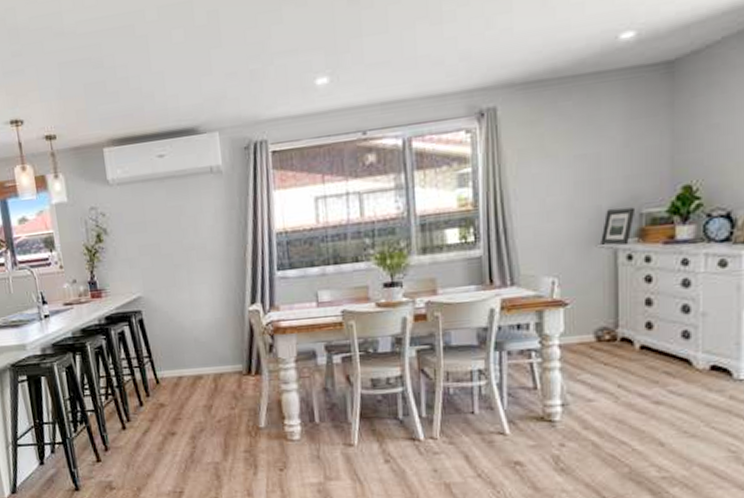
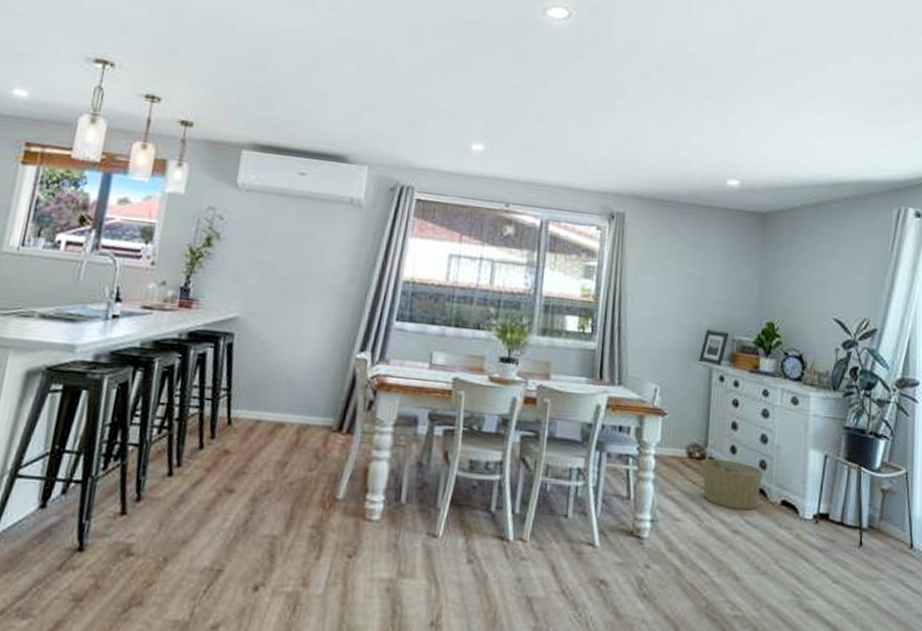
basket: none [612,336,687,383] -> present [701,458,764,511]

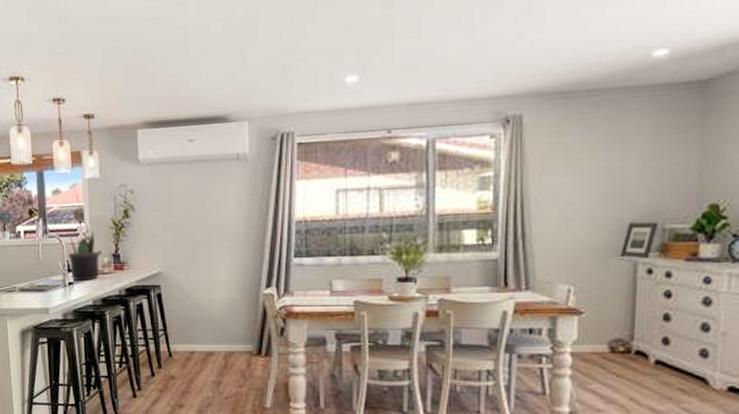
planter: none [118,253,165,316] -> present [68,230,100,280]
basket: present [701,458,764,511] -> none [626,352,705,399]

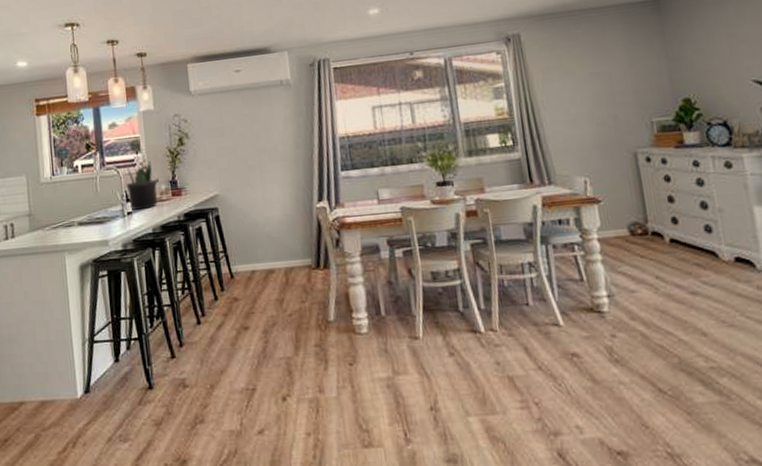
picture frame: present [620,222,659,259] -> none [621,116,647,149]

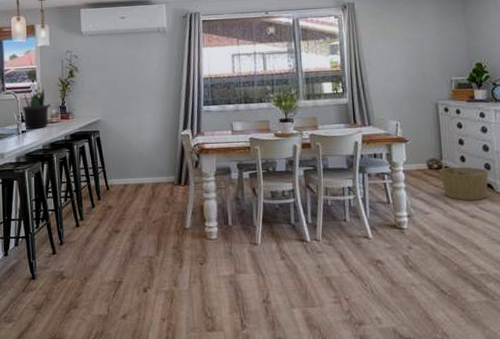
basket: none [644,230,711,274] -> present [439,167,489,201]

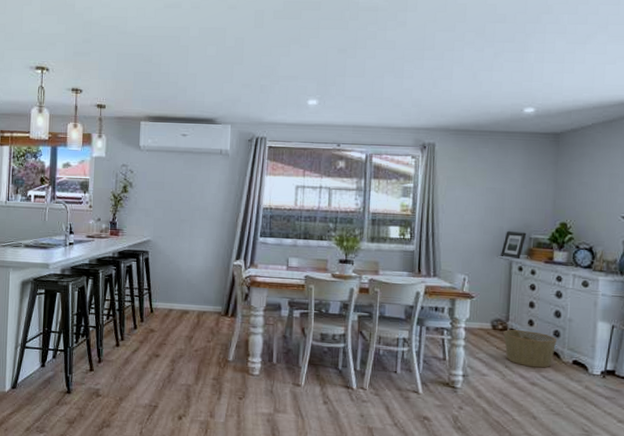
planter: present [22,87,49,129] -> none [71,200,100,242]
picture frame: none [427,75,448,101] -> present [501,231,527,260]

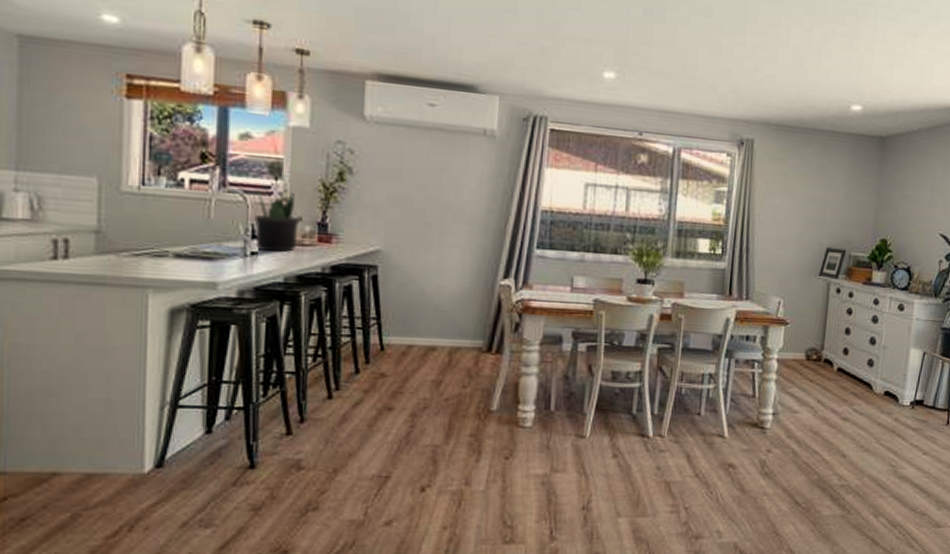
planter: none [71,200,100,242] -> present [254,190,301,252]
basket: present [503,330,557,368] -> none [817,360,871,401]

